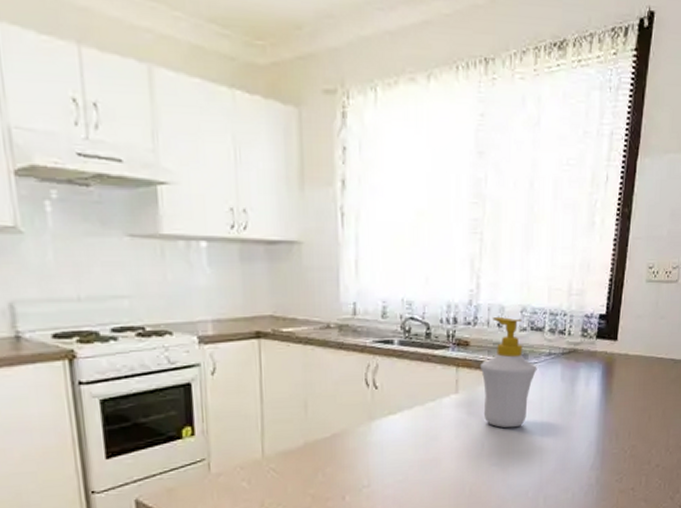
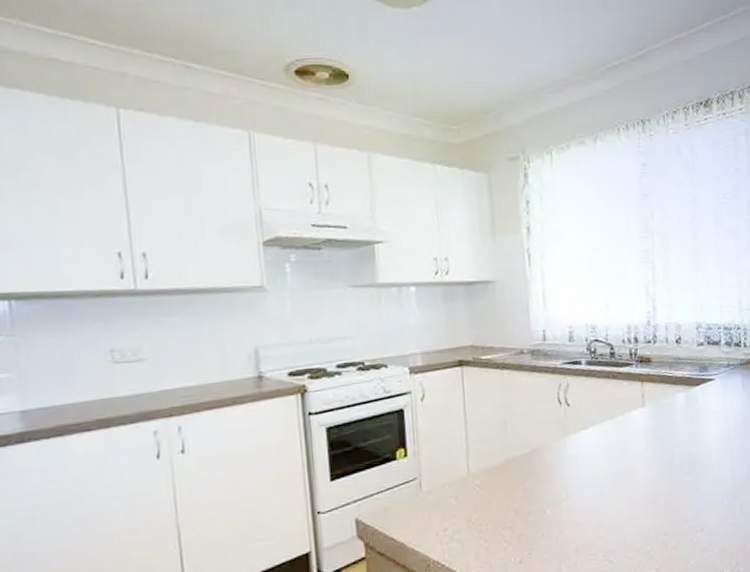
soap bottle: present [480,316,537,428] -> none [663,333,718,438]

